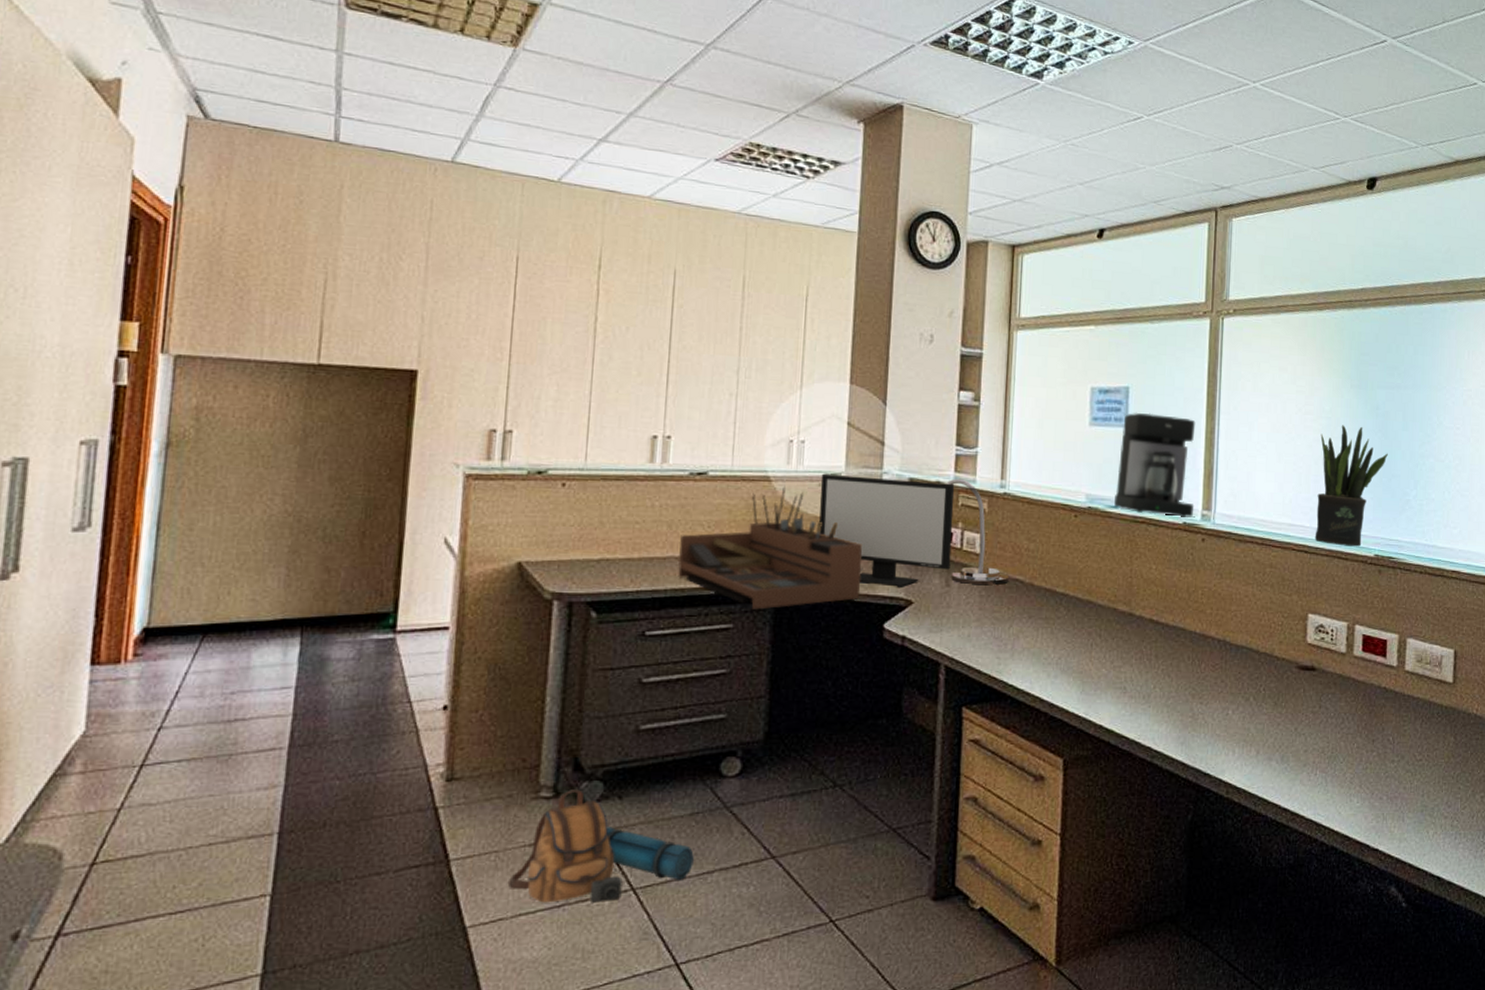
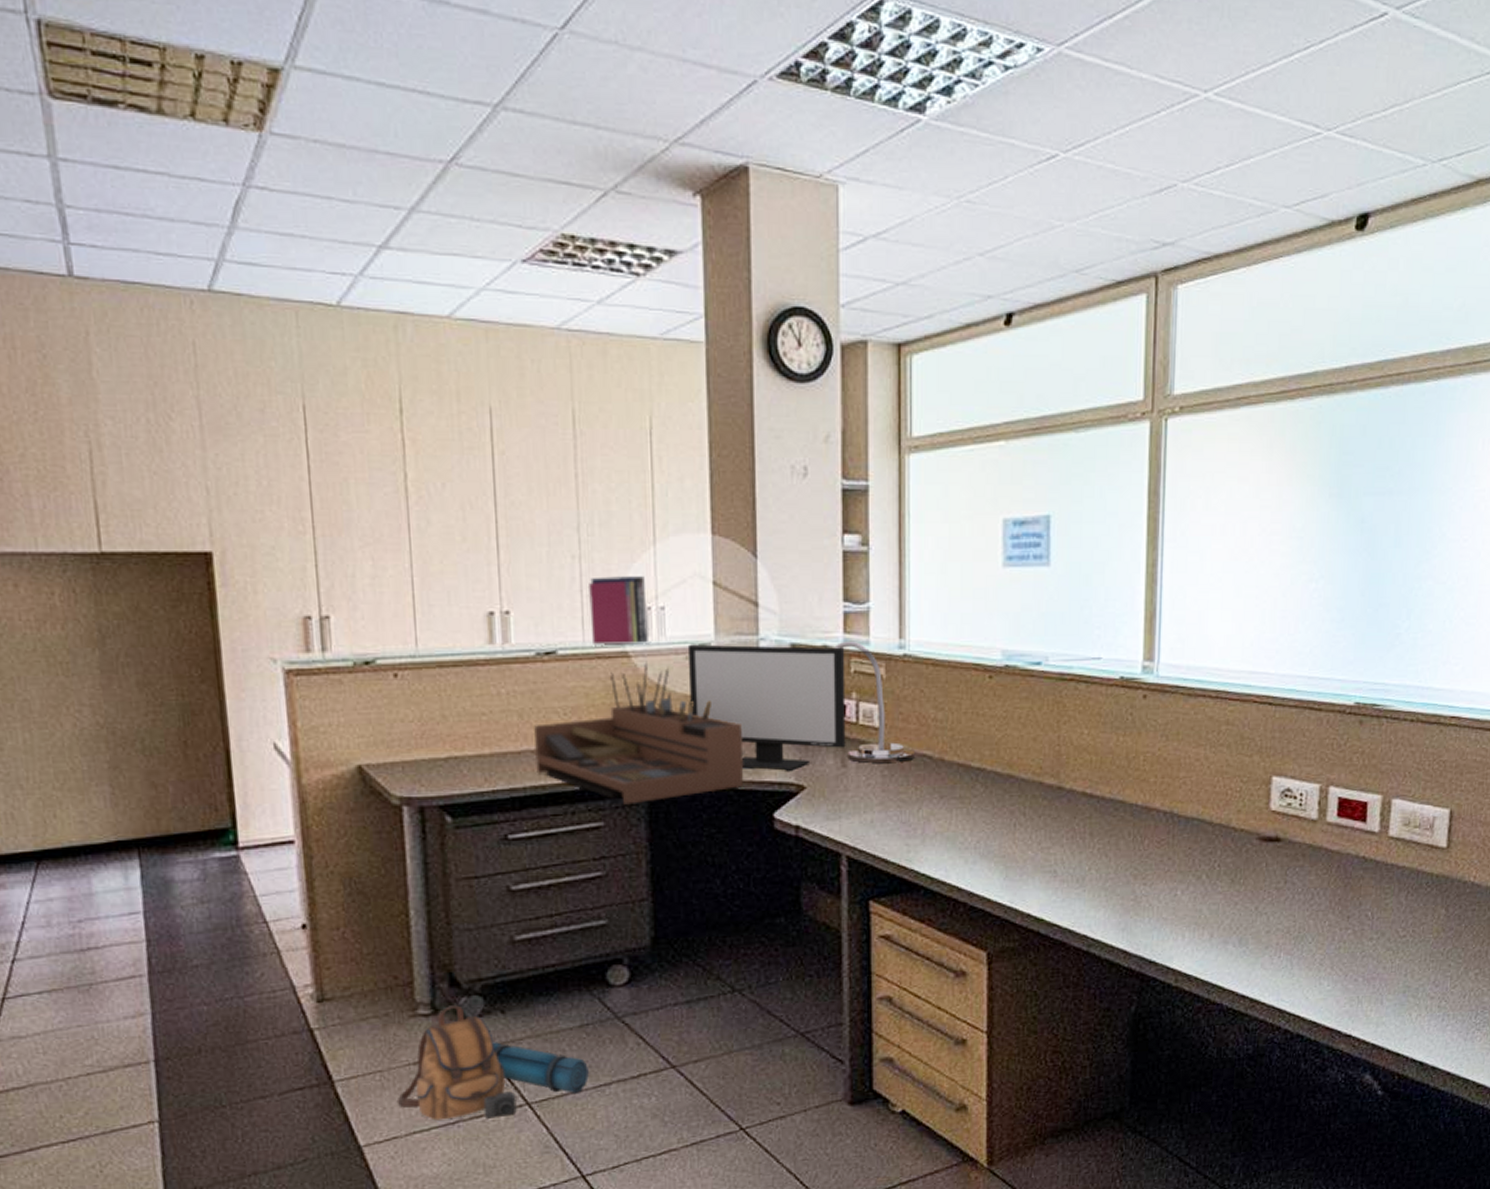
books: none [739,412,790,471] -> present [587,576,648,645]
coffee maker: present [1113,412,1196,518] -> none [1035,546,1134,671]
potted plant: present [1314,425,1388,547] -> none [1281,545,1375,694]

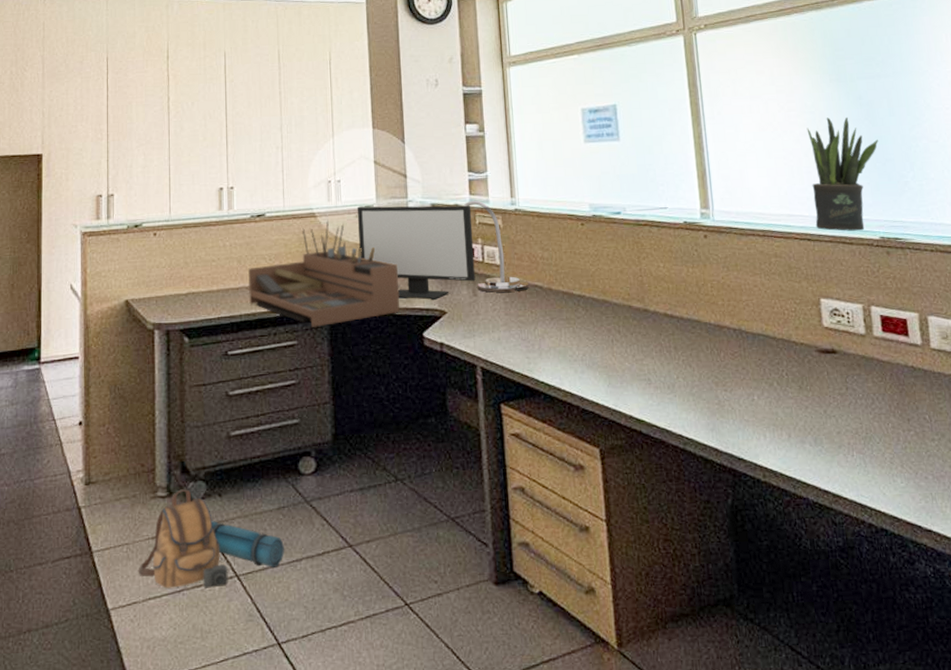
books: present [587,576,648,645] -> none [287,159,329,209]
potted plant: none [1281,545,1375,694] -> present [806,116,878,232]

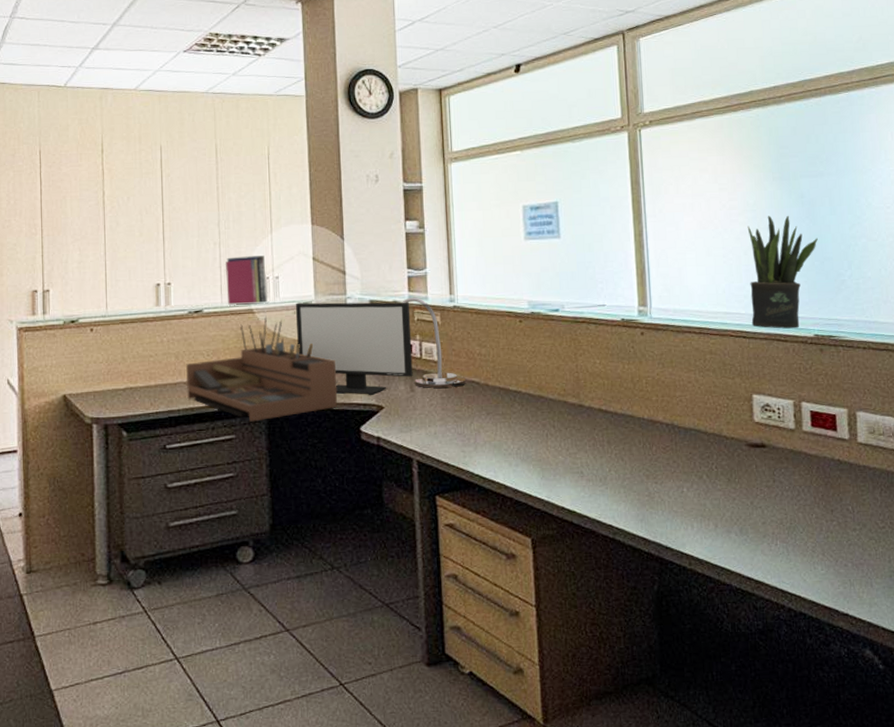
backpack: present [138,489,284,589] -> none [80,577,223,671]
books: none [287,159,329,209] -> present [225,256,267,305]

